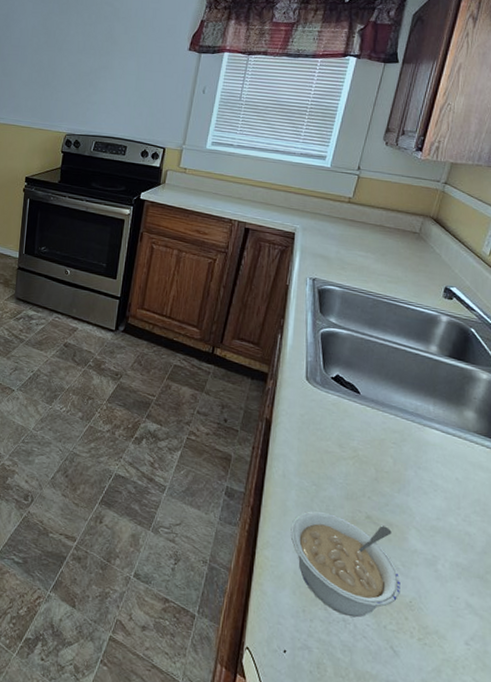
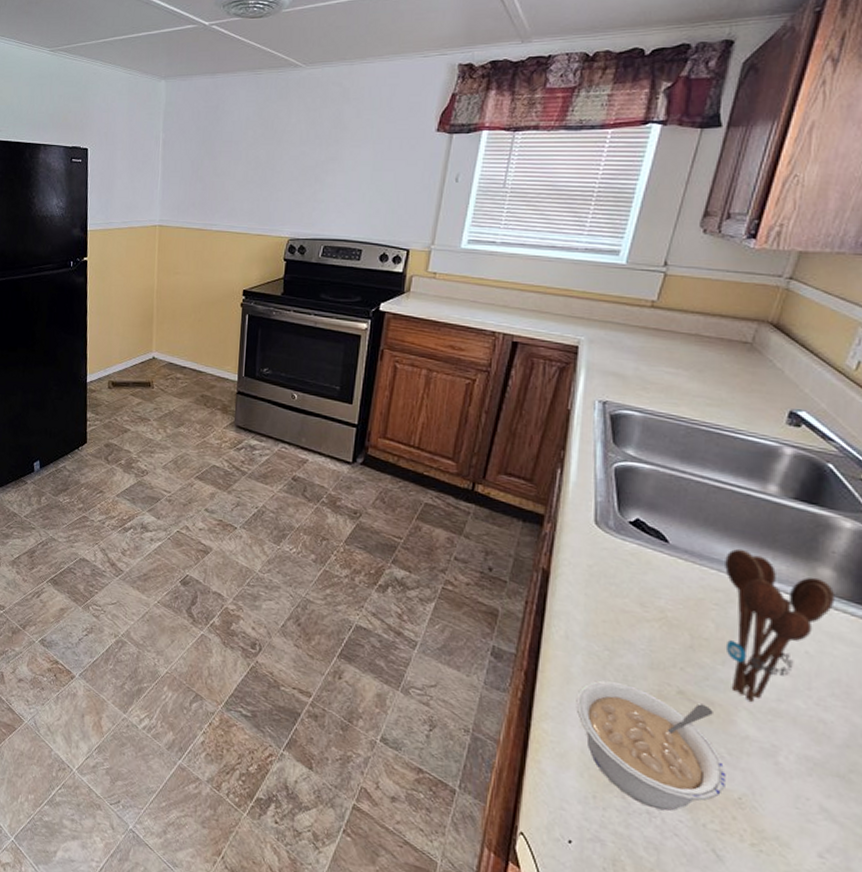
utensil holder: none [400,397,476,523] -> present [725,548,836,703]

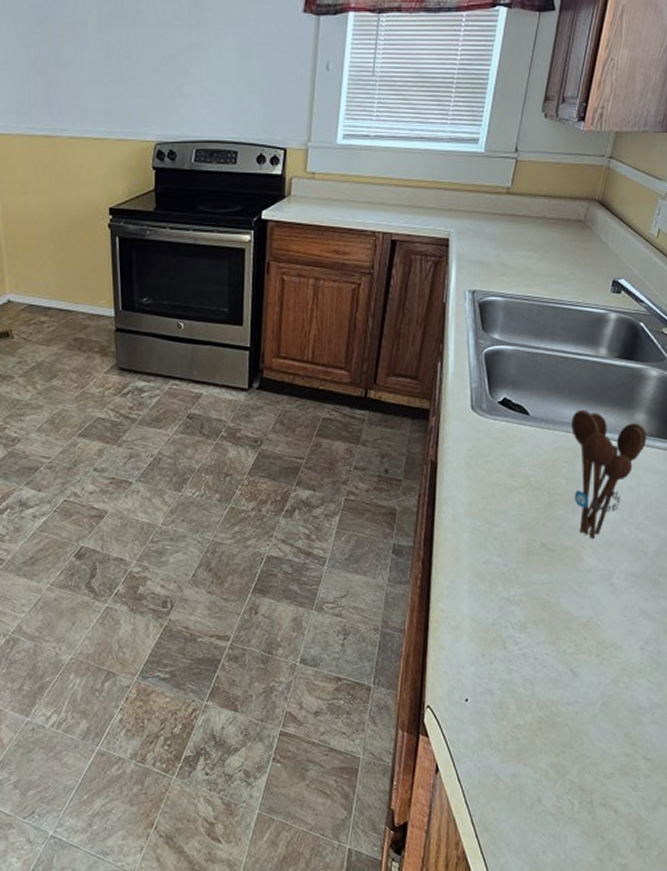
legume: present [576,680,726,811] -> none [465,550,578,650]

